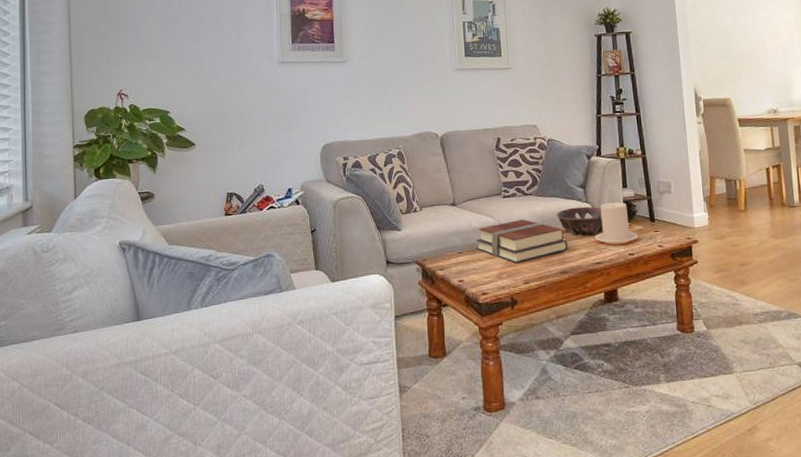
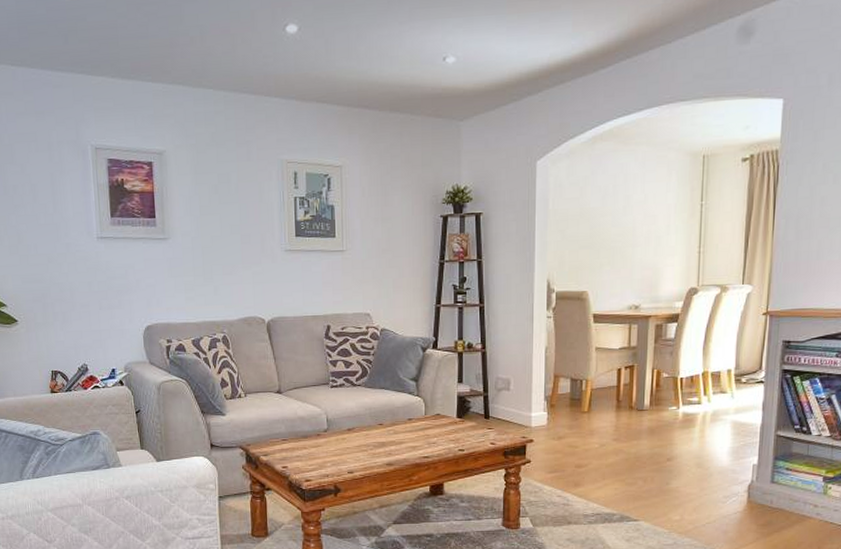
books: present [476,219,568,264] -> none [301,410,395,453]
decorative bowl: present [556,206,603,236] -> none [385,400,433,429]
candle: present [594,202,639,245] -> none [424,397,471,440]

